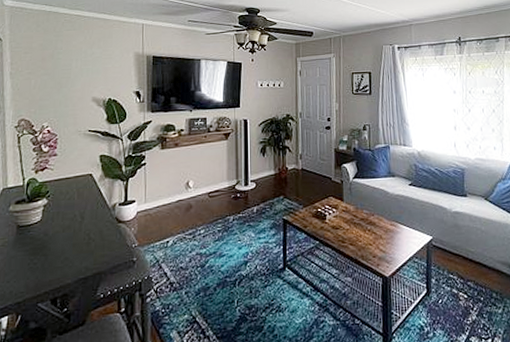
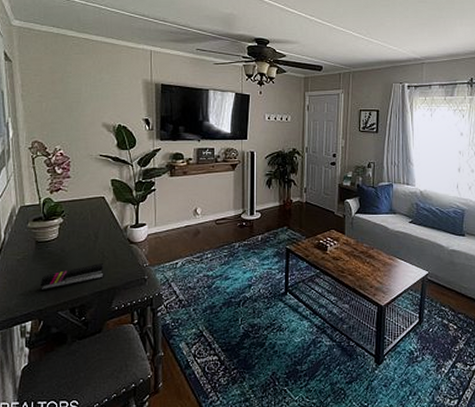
stapler: none [19,246,91,280] -> present [39,263,105,291]

